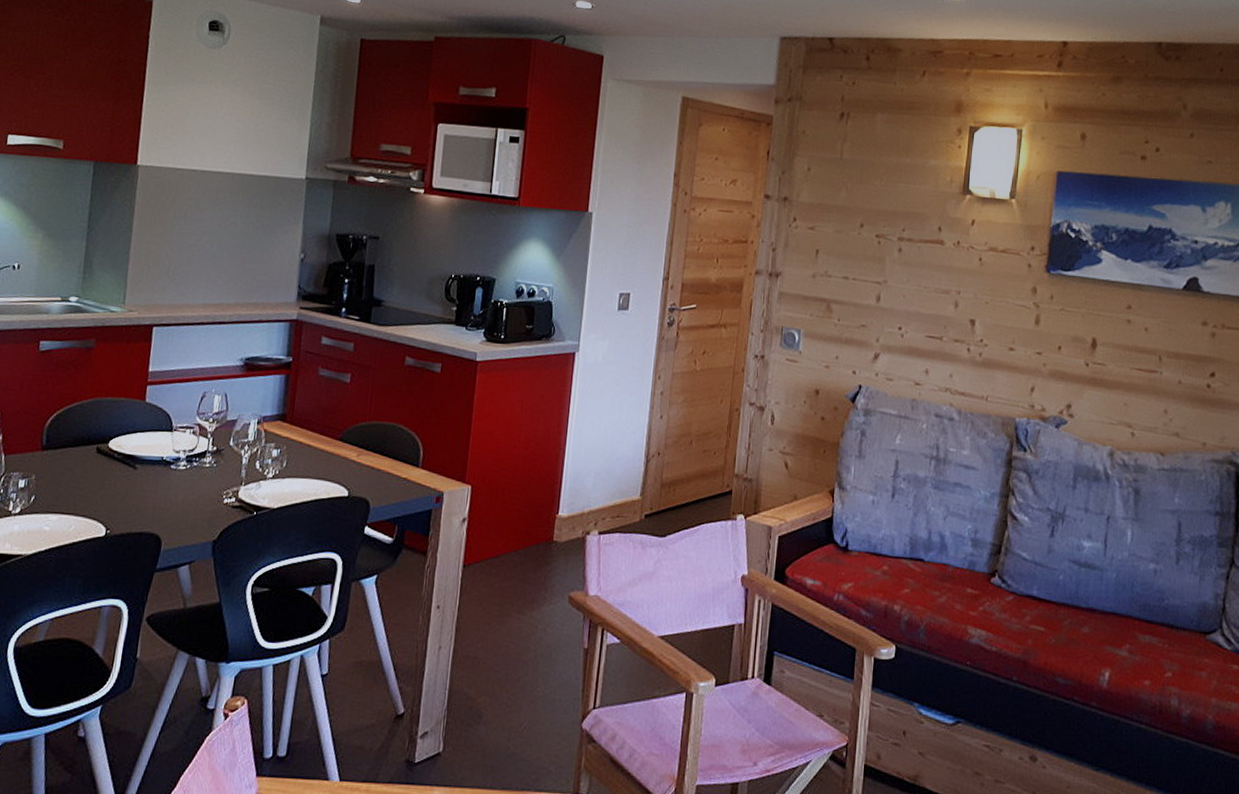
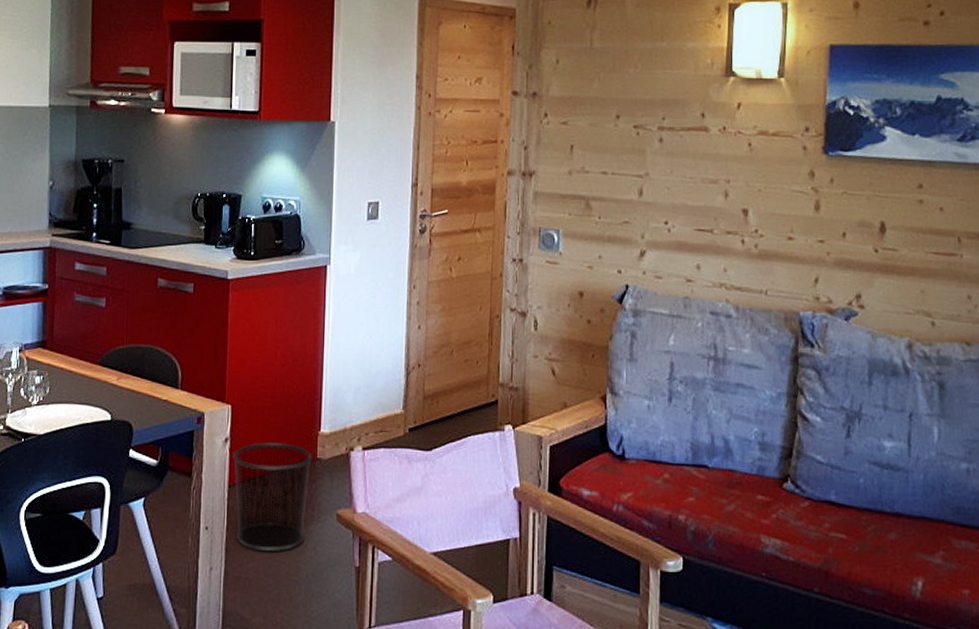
waste bin: none [467,523,549,632] -> present [232,442,312,552]

